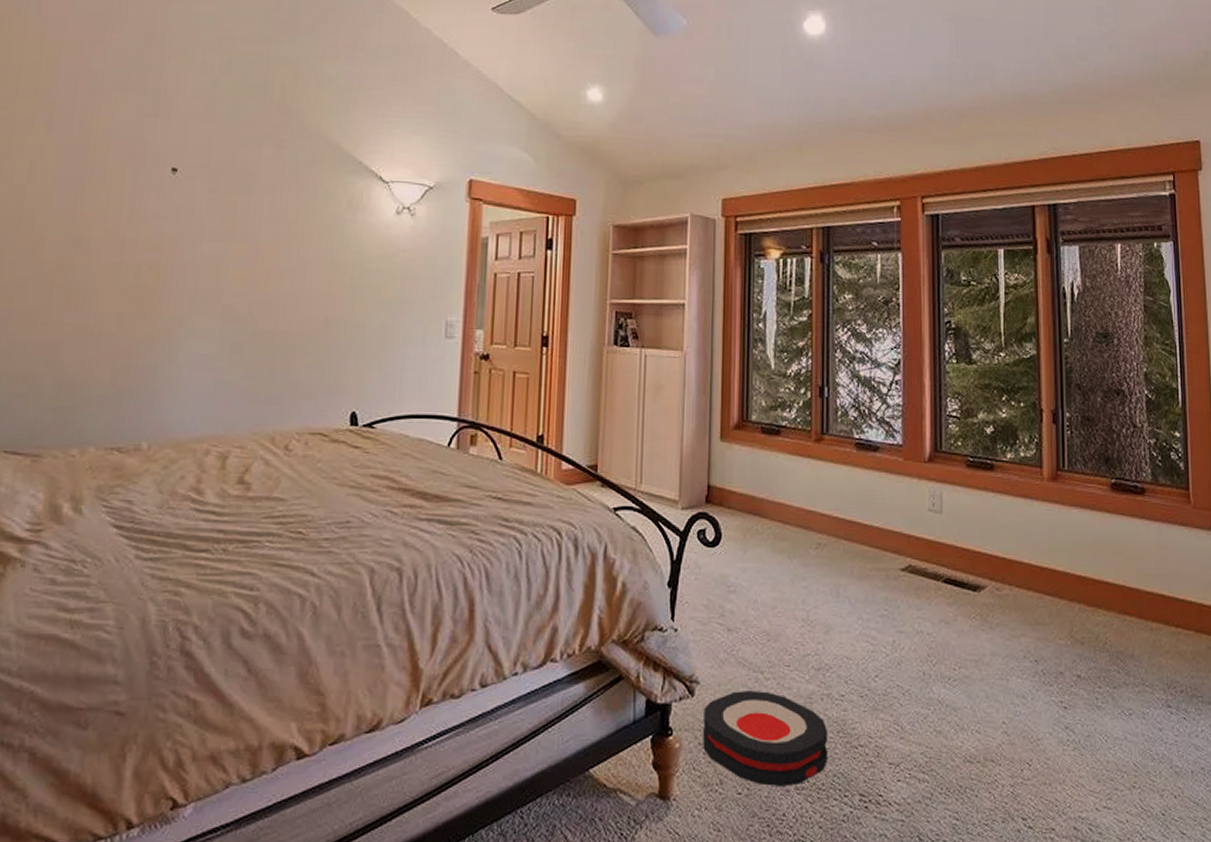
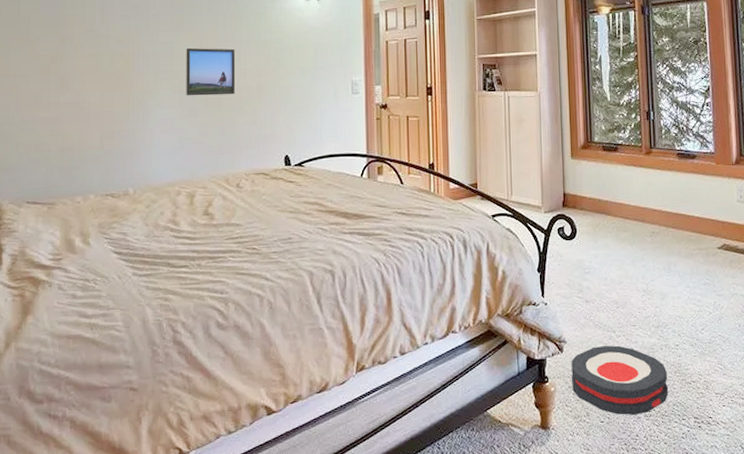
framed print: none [230,265,300,329] -> present [186,48,236,96]

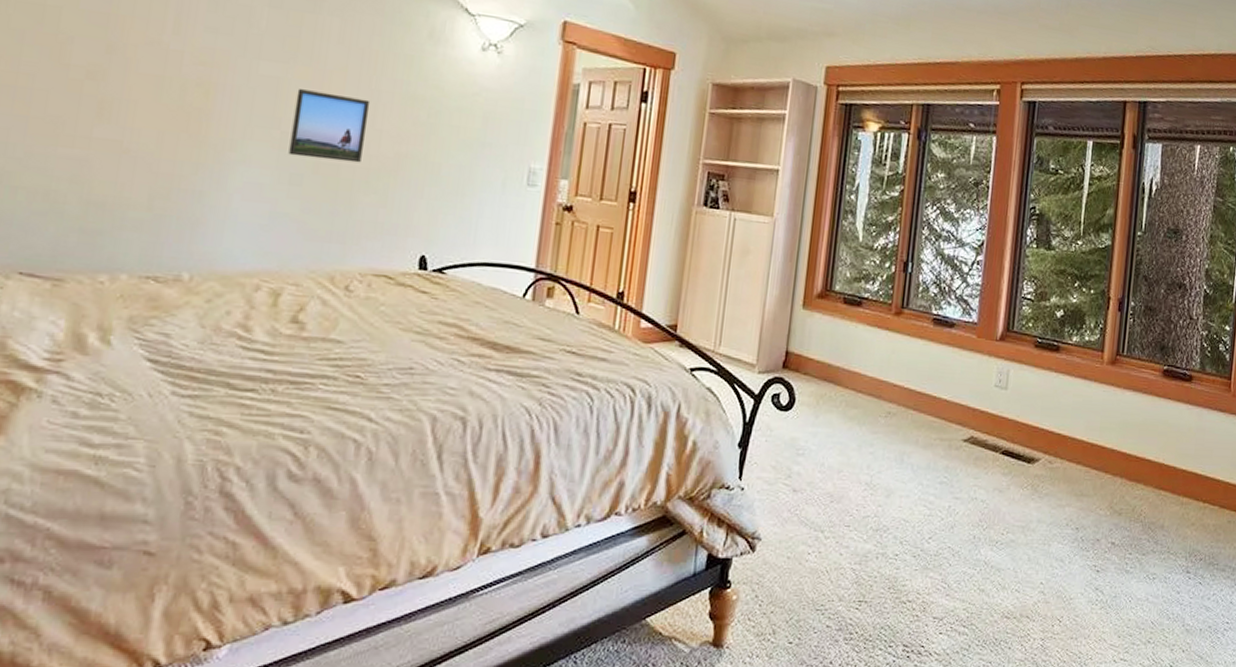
robot vacuum: present [571,345,669,415] -> none [759,548,880,637]

